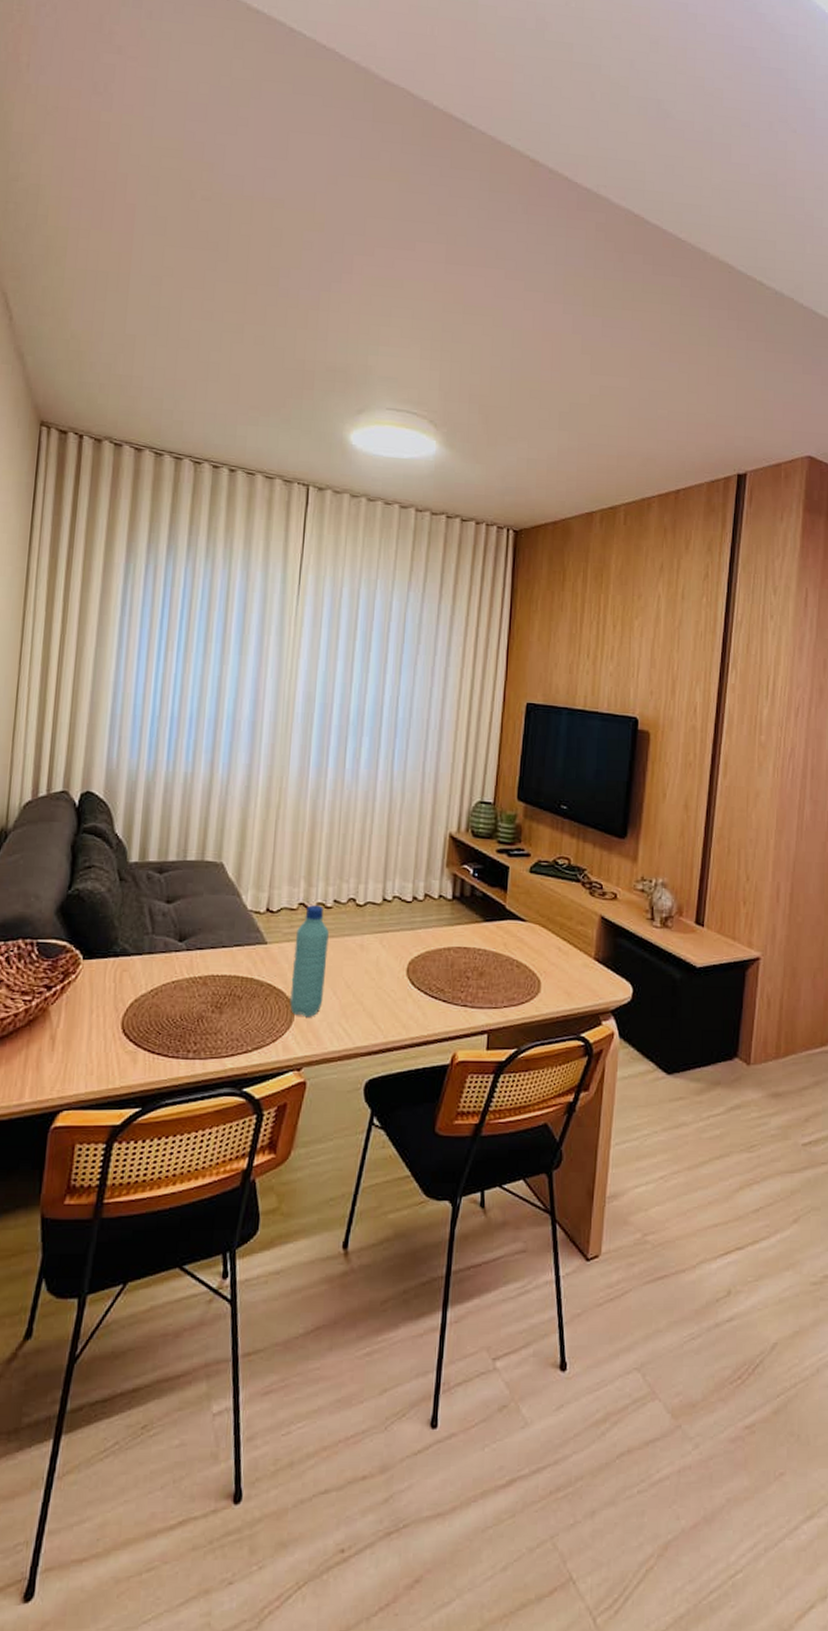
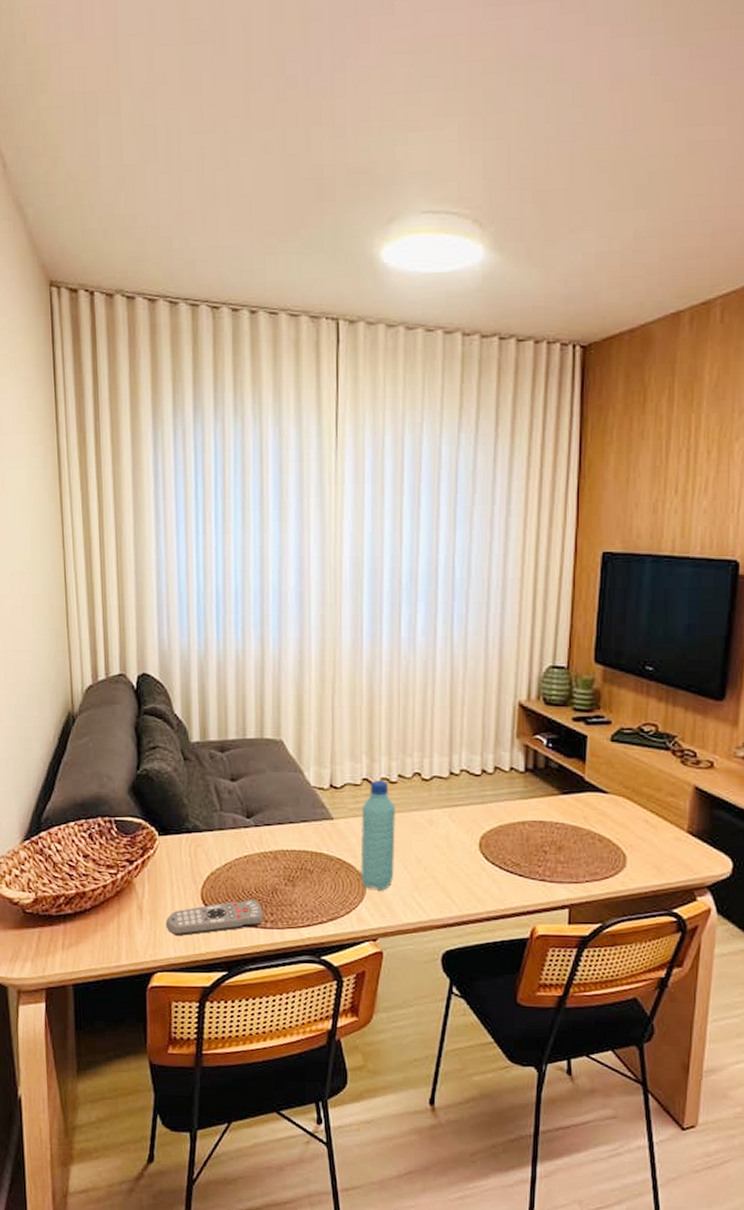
remote control: none [79,1027,187,1068] -> present [165,899,264,936]

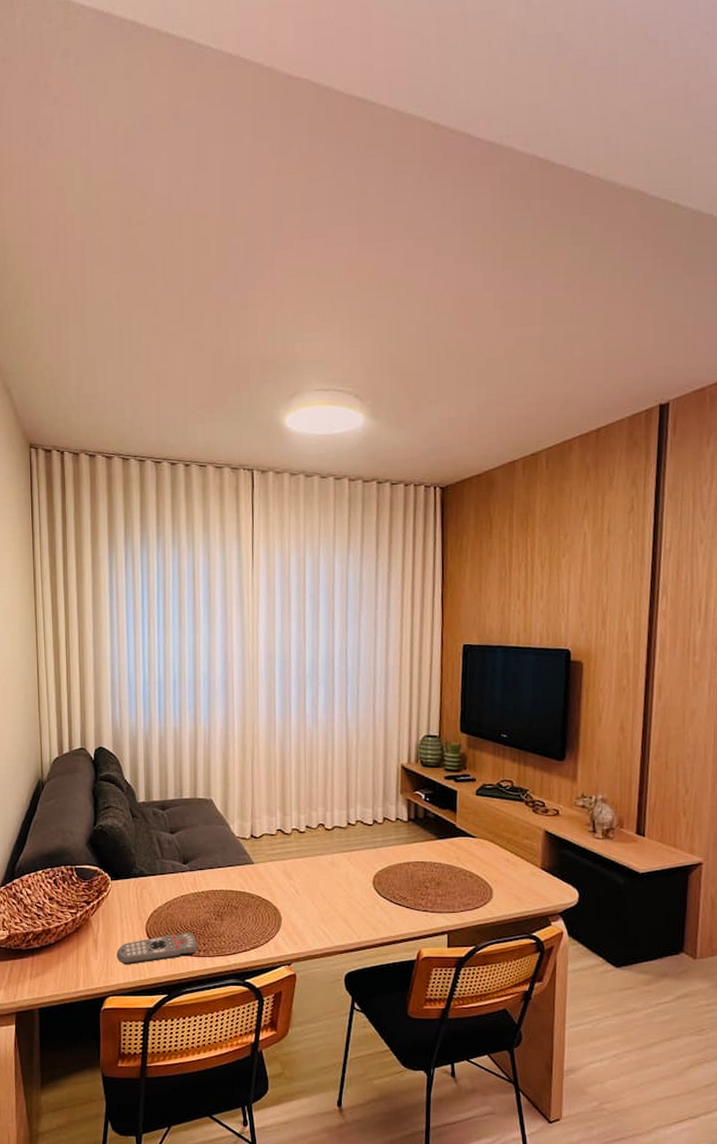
water bottle: present [360,780,395,891] -> none [276,831,305,922]

